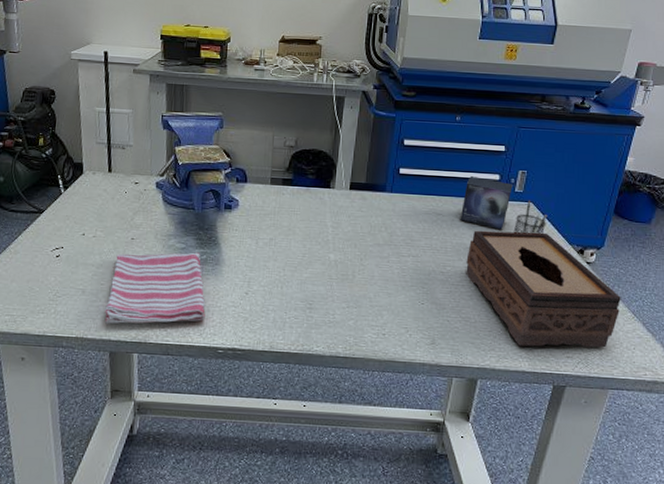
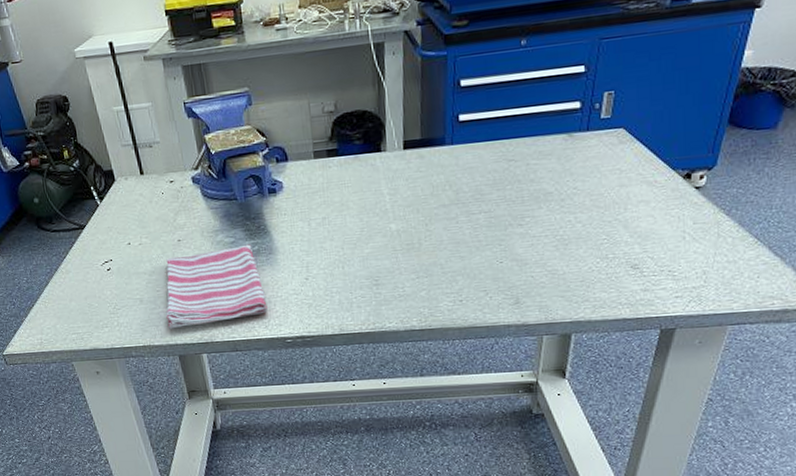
small box: present [460,175,513,230] -> none [536,108,598,167]
tissue box: present [466,230,621,348] -> none [547,161,740,292]
pencil holder: present [514,200,548,234] -> none [603,125,643,168]

